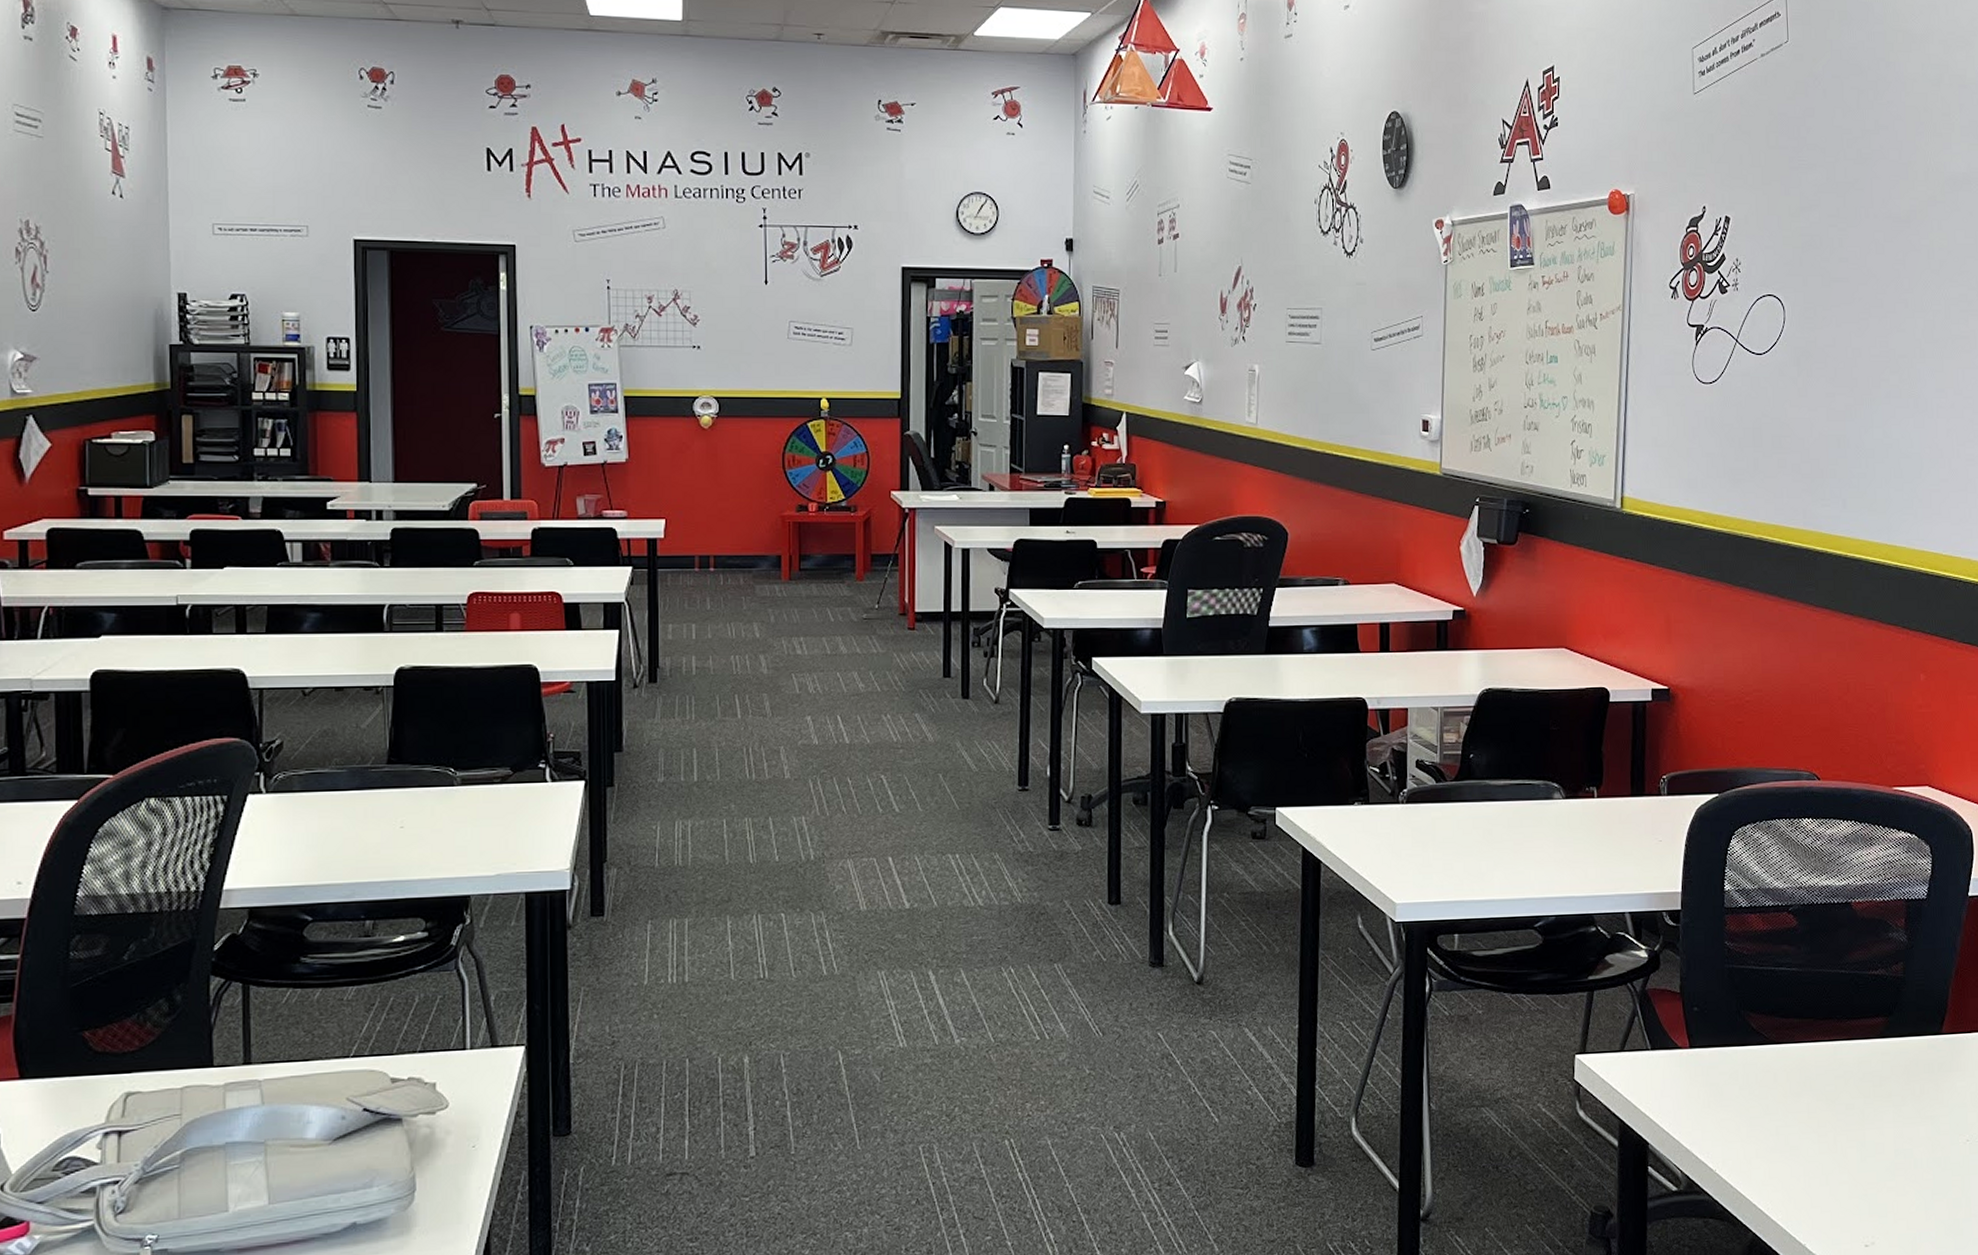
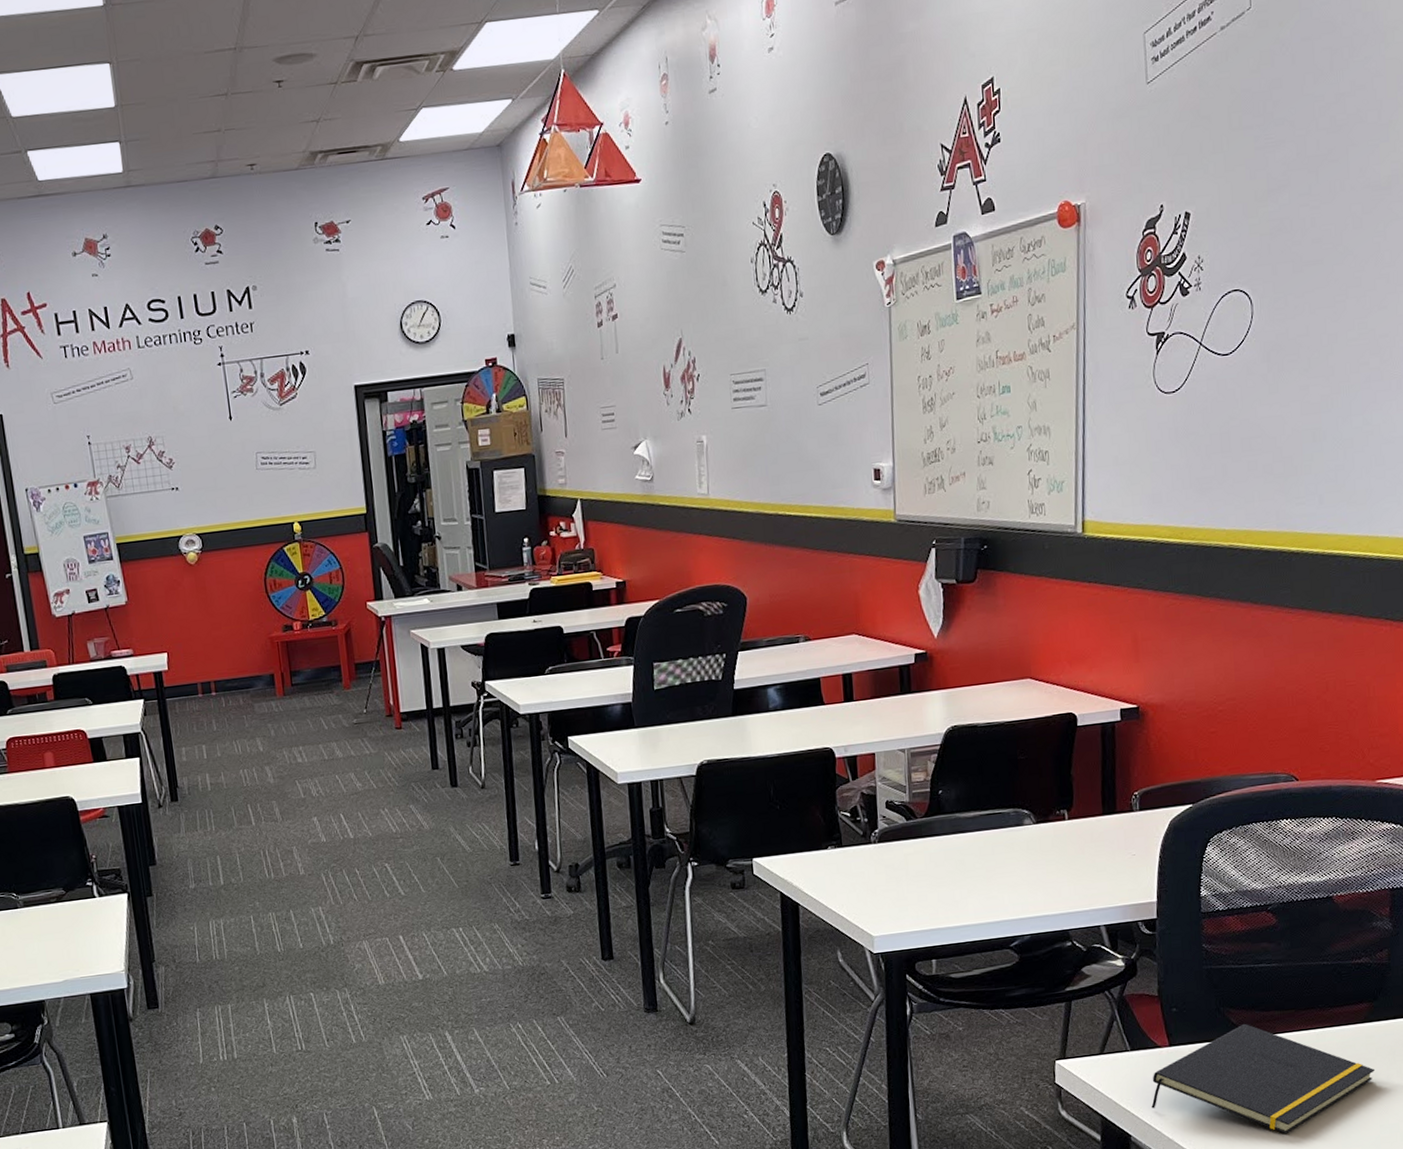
notepad: none [1670,1029,1891,1153] -> present [1151,1023,1376,1135]

